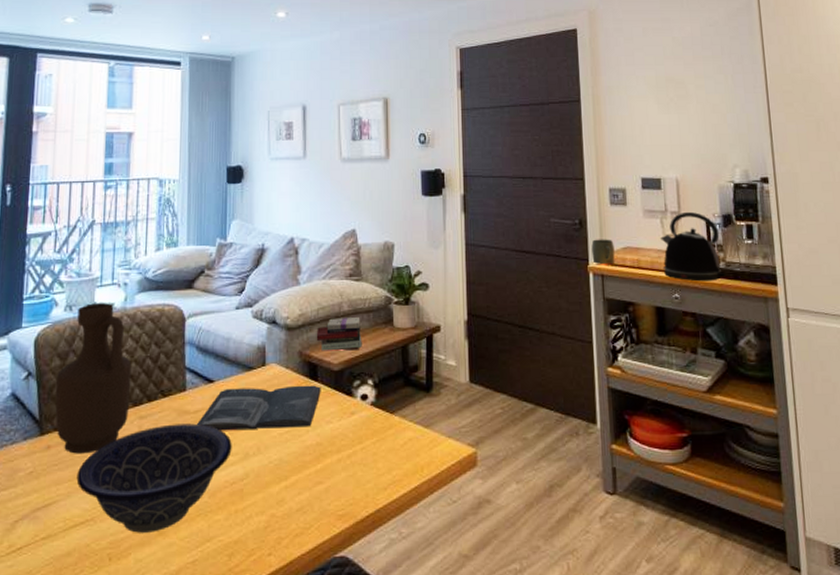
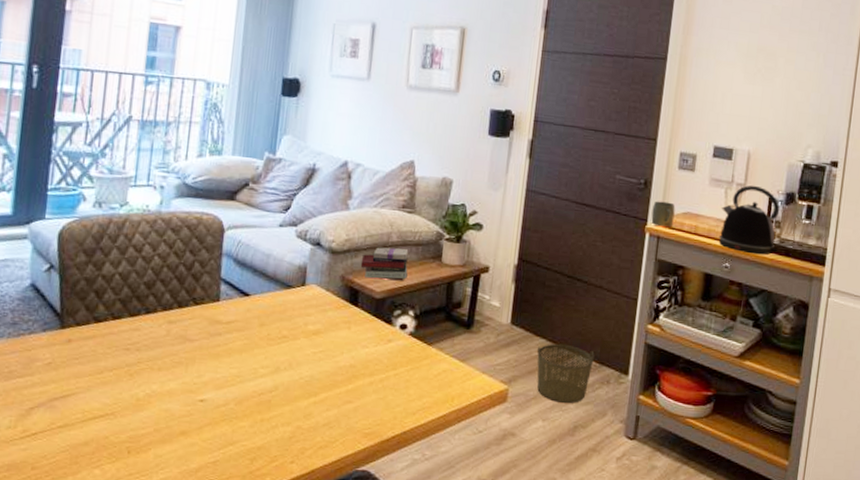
ceramic jug: present [55,302,132,454] -> none [78,202,164,351]
decorative bowl: present [76,423,232,533] -> none [97,331,264,432]
magazine: present [197,385,321,431] -> none [229,303,361,349]
basket: none [499,397,559,461] -> present [536,343,595,403]

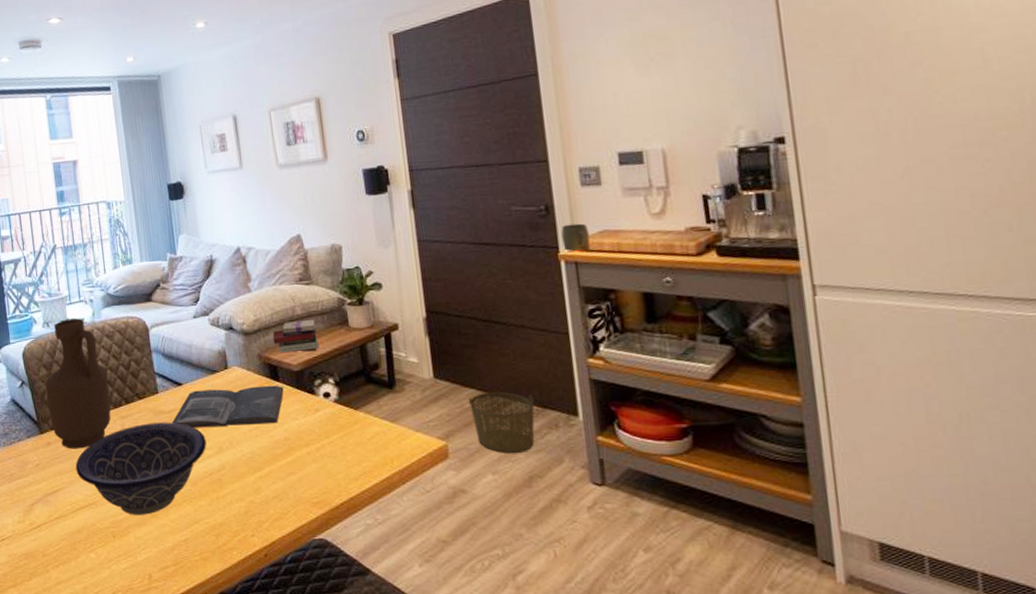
ceramic jug: none [78,202,164,351] -> present [45,317,111,449]
decorative bowl: none [97,331,264,432] -> present [75,422,207,515]
magazine: none [229,303,361,349] -> present [172,385,284,428]
kettle: present [718,185,780,255] -> none [645,185,730,262]

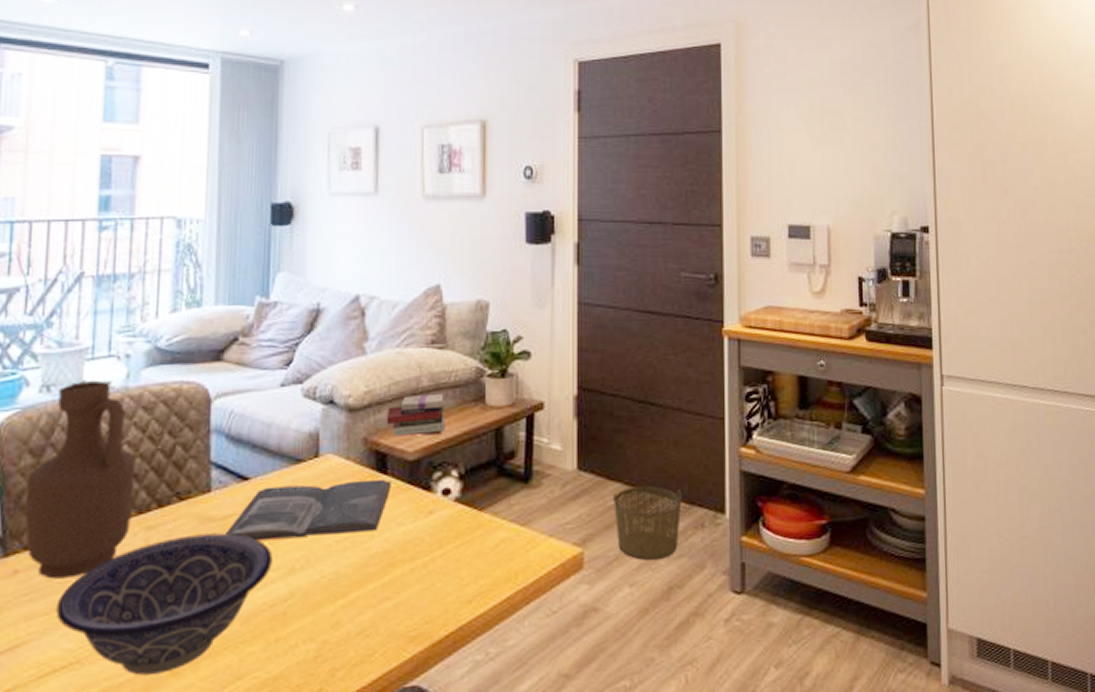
mug: present [561,223,591,252] -> none [728,297,754,328]

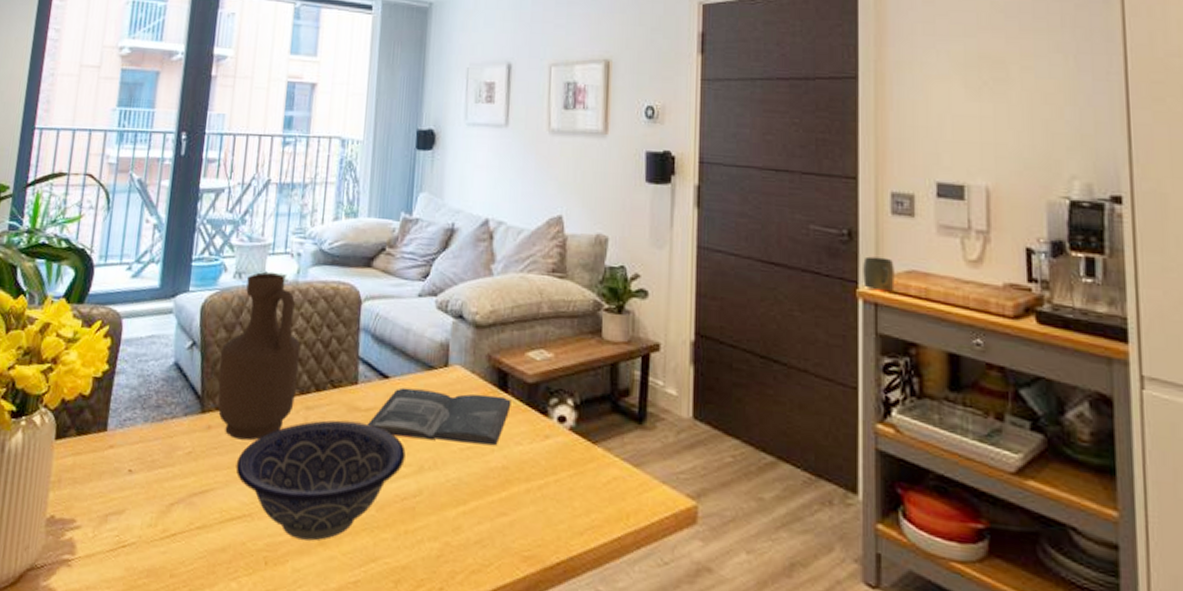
books: present [386,393,445,437] -> none [508,319,563,362]
basket: present [612,485,682,560] -> none [729,446,807,531]
mug: none [728,297,754,328] -> present [863,256,895,292]

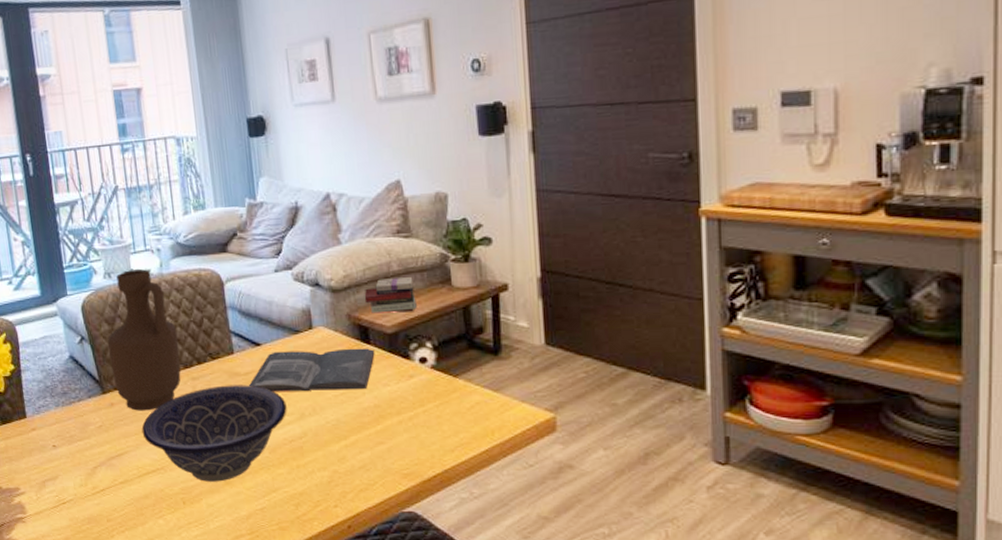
books: none [508,319,563,362] -> present [364,276,417,314]
mug: present [863,256,895,292] -> none [705,174,738,207]

